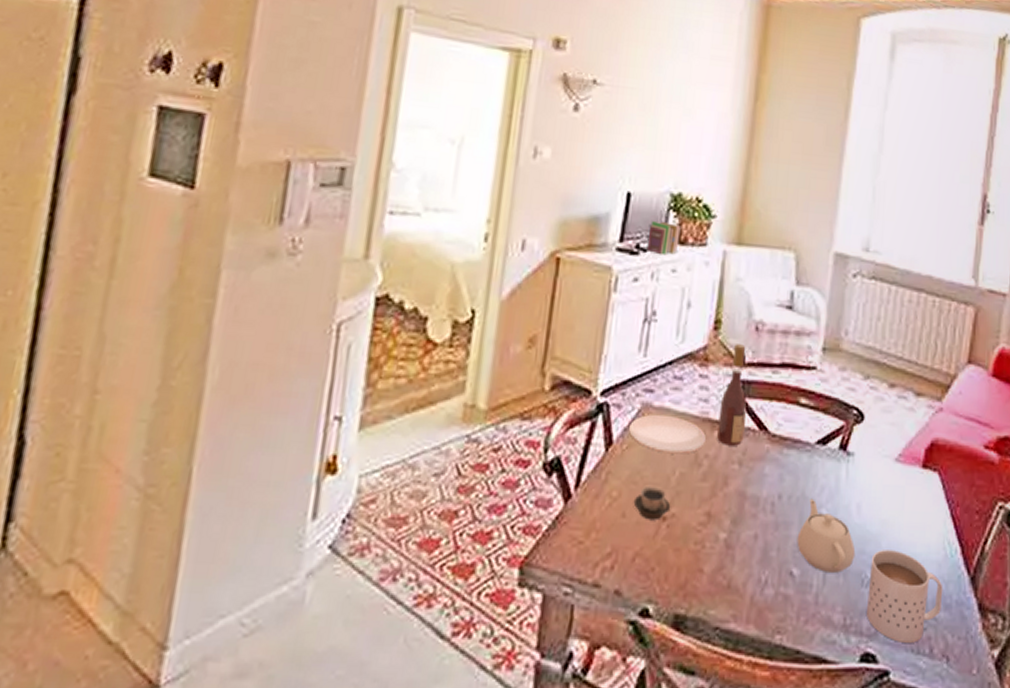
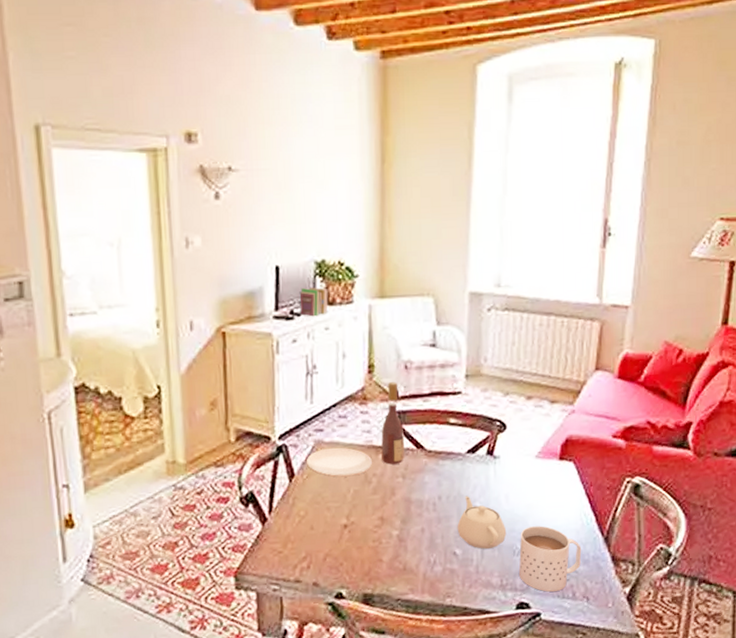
cup: present [633,485,671,521] -> none [318,503,350,529]

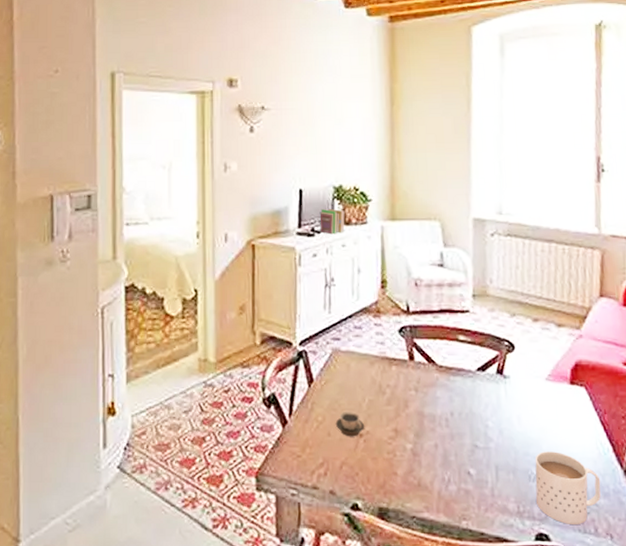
plate: present [307,447,373,478] -> none [325,356,387,386]
cup: none [318,503,350,529] -> present [335,411,365,437]
wine bottle: present [381,382,405,465] -> none [394,298,417,377]
teapot: present [457,495,507,549] -> none [470,414,521,471]

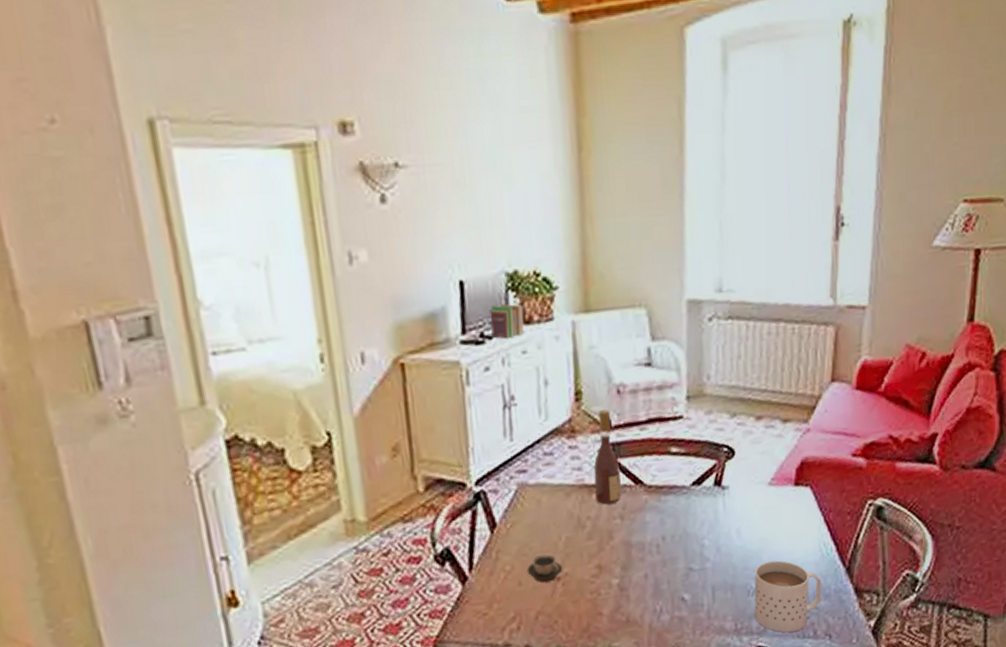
wine bottle: none [394,298,417,377] -> present [593,409,622,505]

